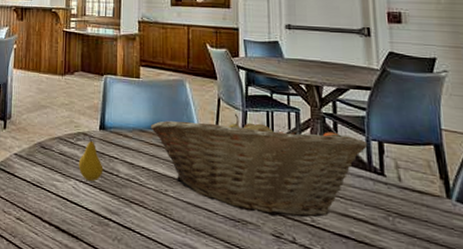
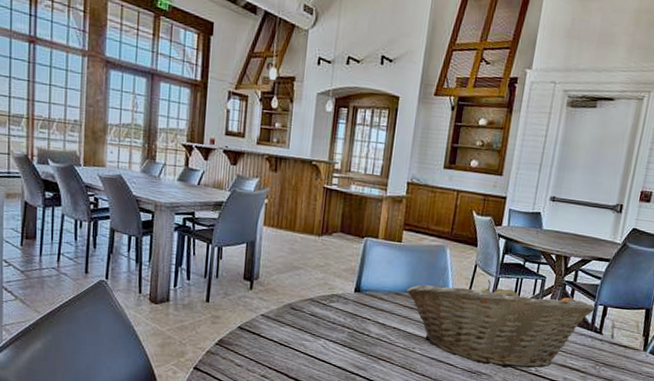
fruit: present [78,132,104,181] -> none [329,294,355,341]

